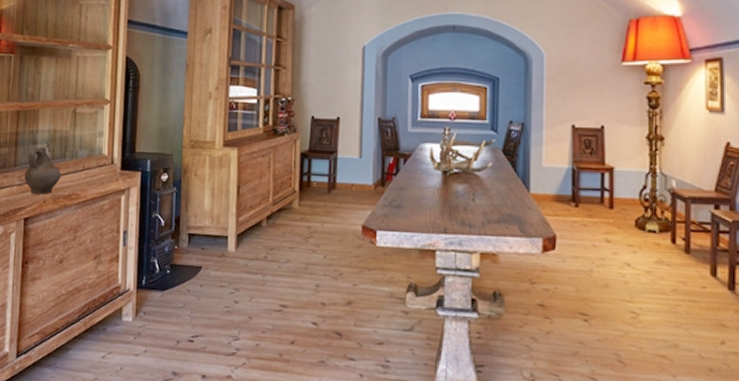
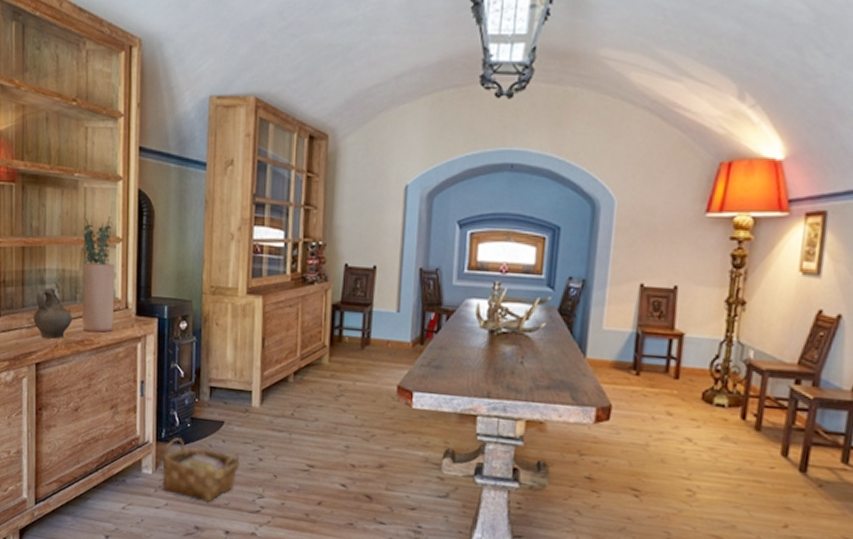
vase: none [69,81,103,187] -> present [81,216,115,333]
woven basket: none [141,284,216,347] -> present [161,437,240,502]

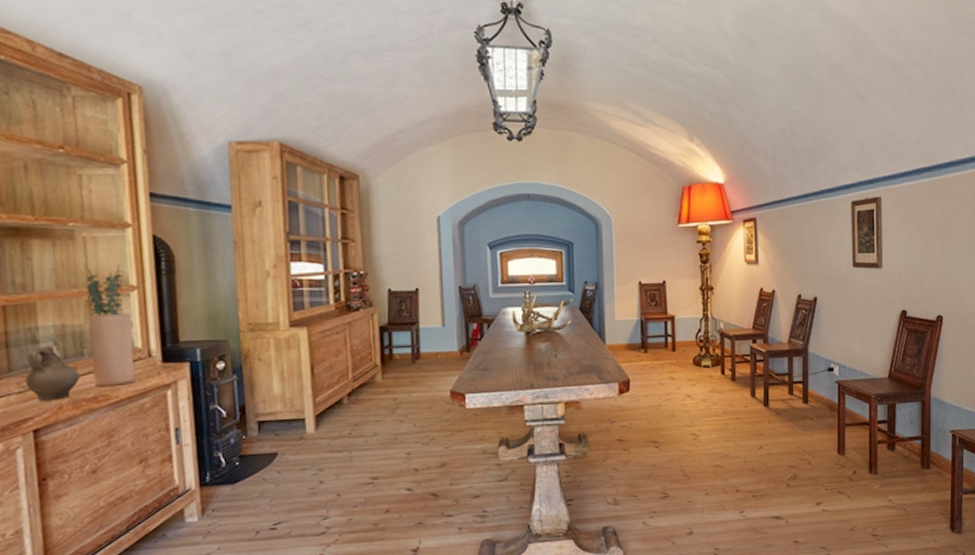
woven basket: present [161,437,240,502] -> none [207,478,299,537]

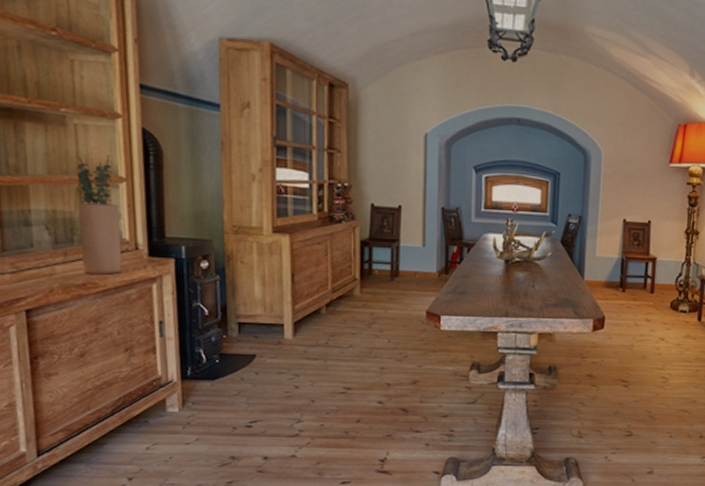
ceramic jug: present [25,346,81,401] -> none [18,230,71,283]

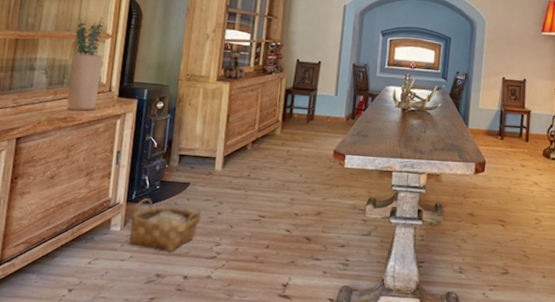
woven basket: none [188,374,275,432] -> present [128,198,202,252]
decorative vase: none [276,193,309,231] -> present [221,50,246,80]

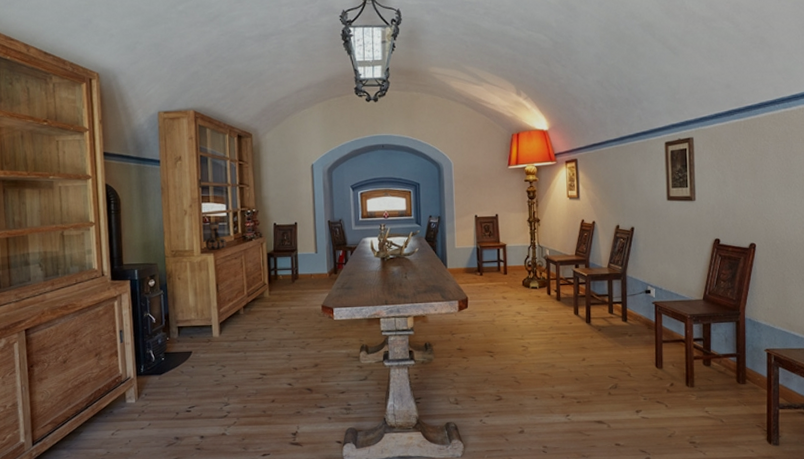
vase: present [65,17,105,111] -> none [61,207,93,299]
woven basket: present [128,198,202,252] -> none [142,370,207,416]

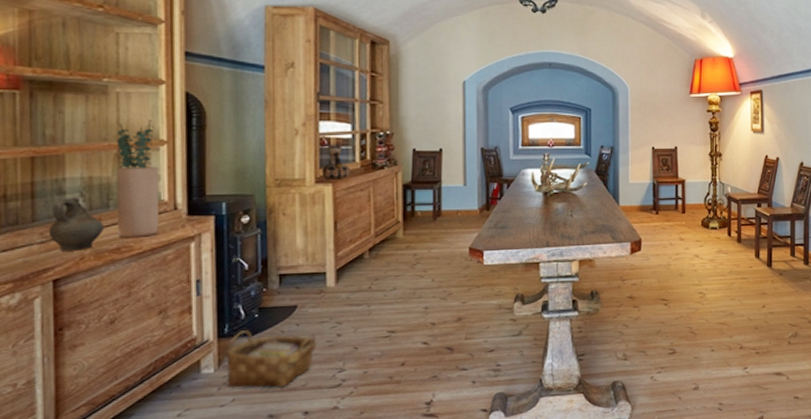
ceramic jug: none [20,268,57,308] -> present [48,198,105,251]
vase: none [61,207,93,299] -> present [115,120,160,239]
woven basket: none [142,370,207,416] -> present [224,330,316,389]

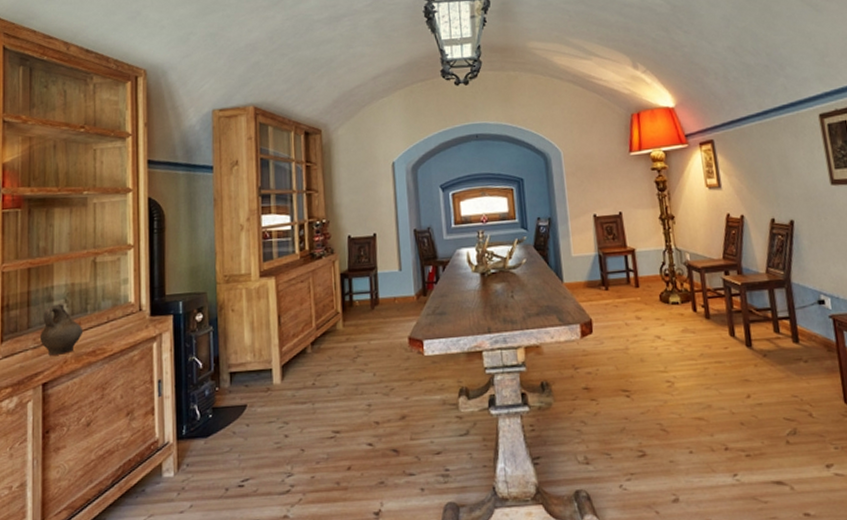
vase: present [115,120,160,239] -> none [92,226,128,342]
woven basket: present [224,330,316,389] -> none [183,431,266,494]
decorative vase: present [319,145,351,180] -> none [263,237,292,273]

